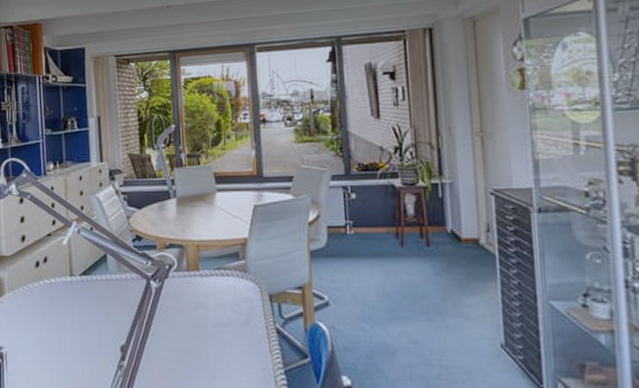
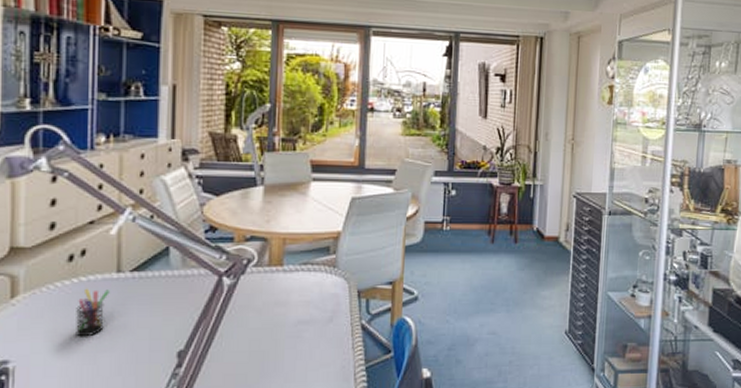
pen holder: none [44,289,66,330] -> present [76,288,110,337]

